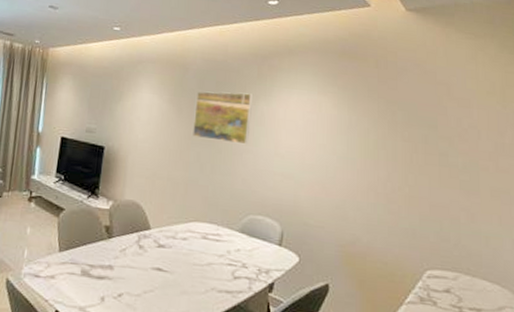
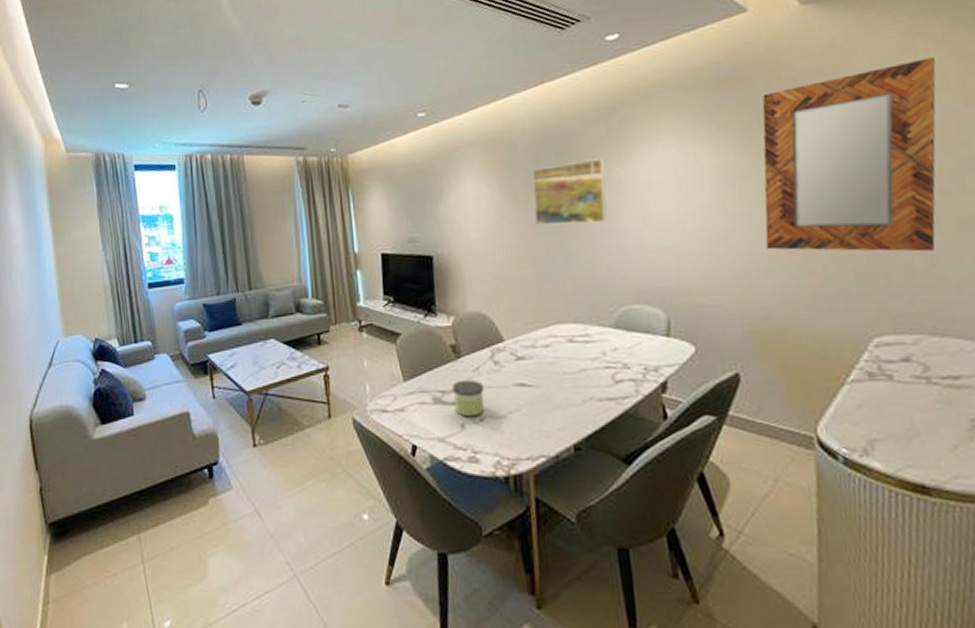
candle: none [99,257,128,292] -> present [452,379,485,417]
home mirror: none [360,68,488,210] -> present [762,57,936,252]

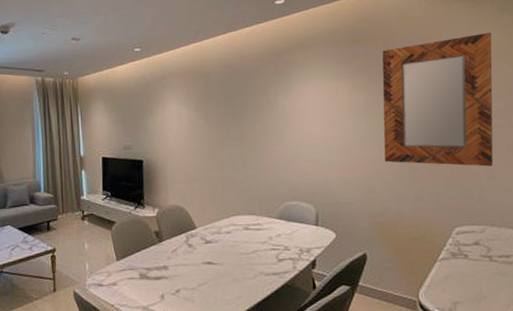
candle: present [452,379,485,417] -> none [155,259,181,289]
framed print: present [532,158,608,225] -> none [220,90,275,139]

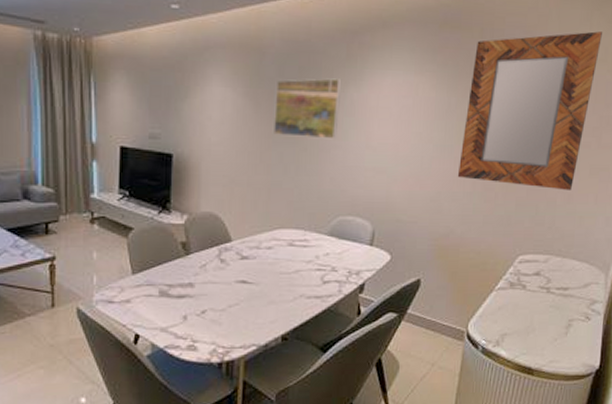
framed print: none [220,90,275,139] -> present [274,78,342,139]

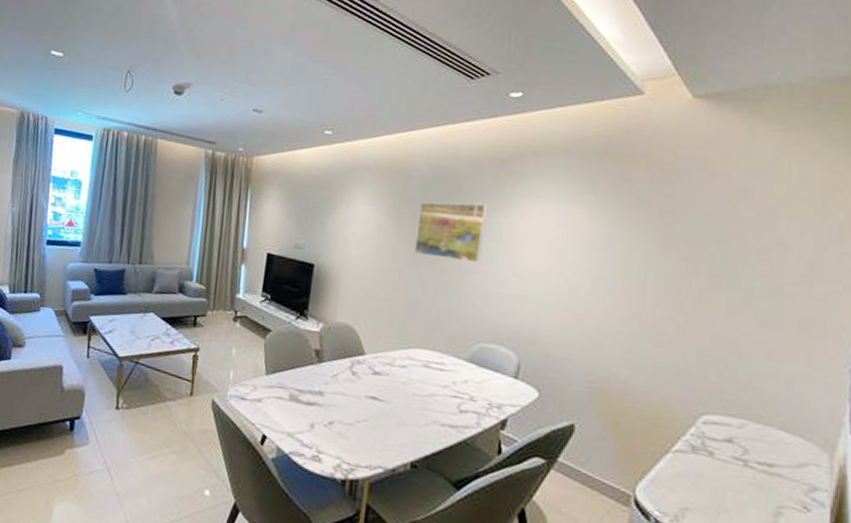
home mirror: present [457,31,602,191] -> none [620,168,806,346]

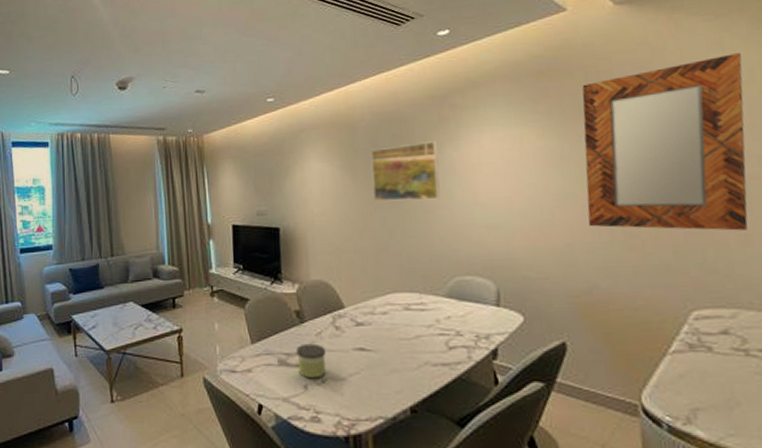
candle: none [308,383,339,419] -> present [296,343,327,379]
home mirror: none [620,168,806,346] -> present [582,53,748,231]

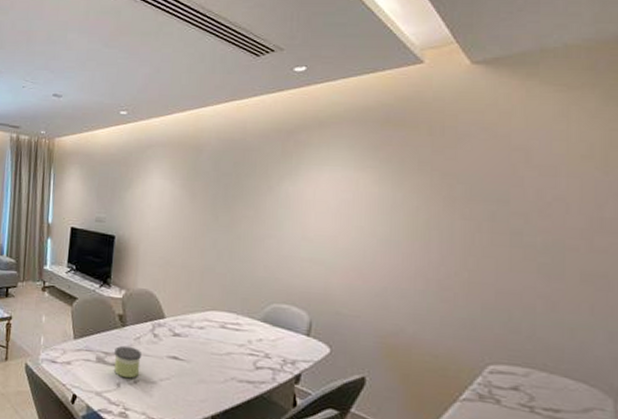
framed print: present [371,141,441,201] -> none [208,173,277,230]
home mirror: present [582,53,748,231] -> none [406,127,584,298]

